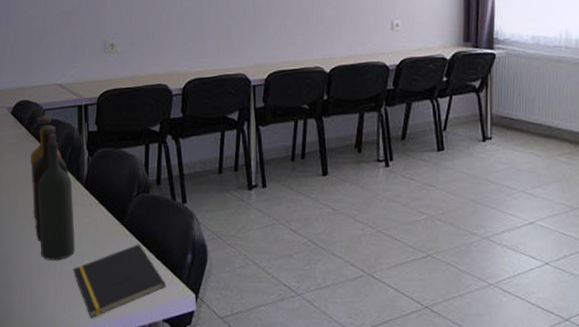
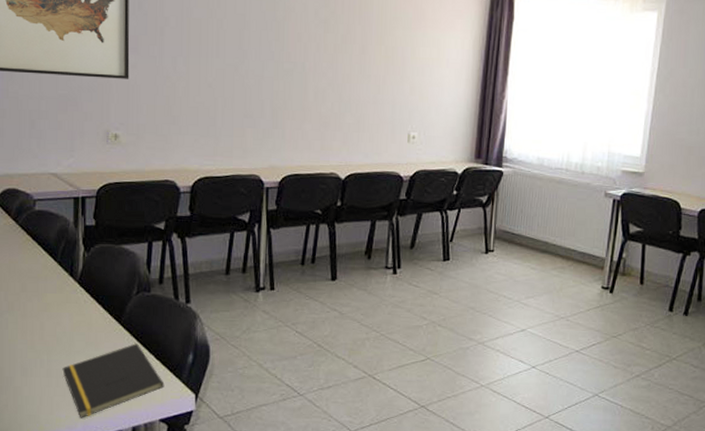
bottle: present [30,115,75,260] -> none [17,206,66,359]

